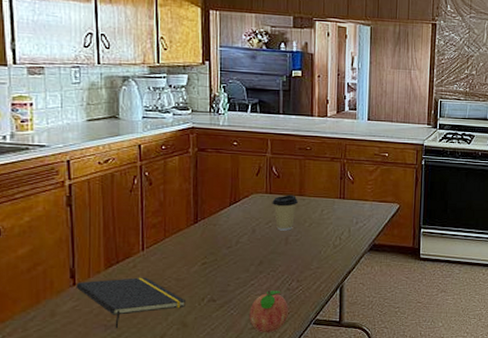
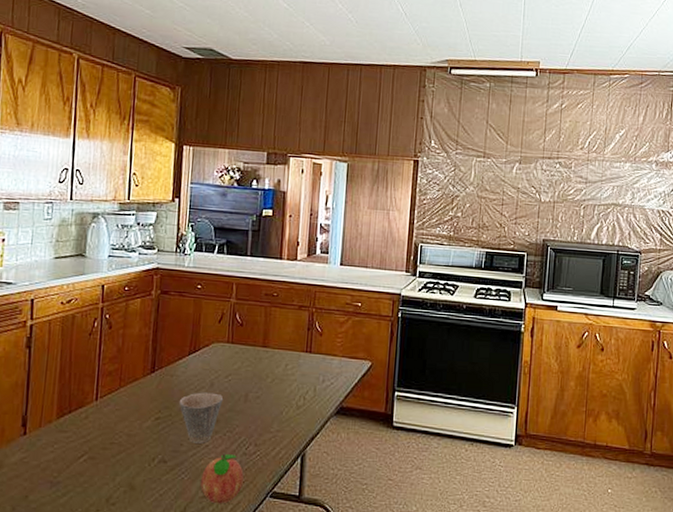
notepad: present [75,277,187,329] -> none [26,430,136,487]
cup: none [224,238,264,283] -> present [180,392,223,444]
coffee cup: present [272,195,298,231] -> none [233,345,261,386]

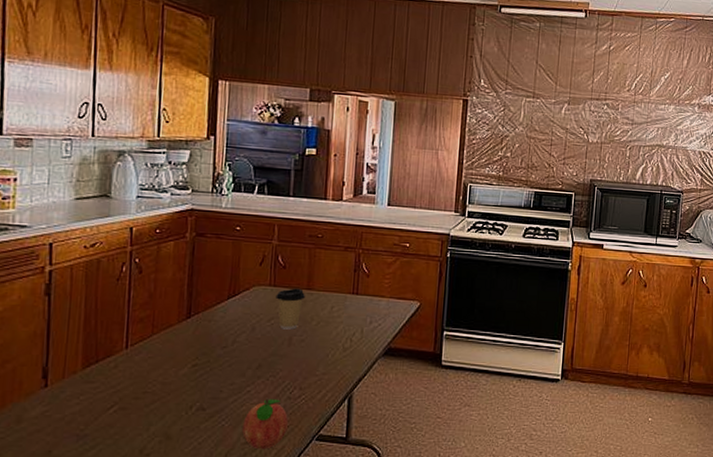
cup: present [180,392,223,444] -> none [219,337,265,389]
coffee cup: none [233,345,261,386] -> present [275,288,305,330]

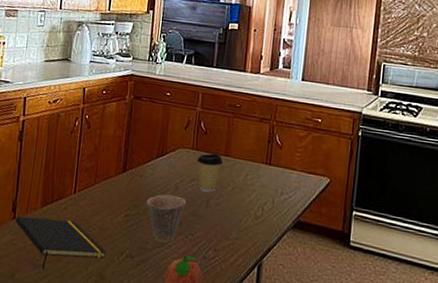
notepad: none [47,379,172,440] -> present [15,216,107,270]
cup: none [219,337,265,389] -> present [147,194,186,244]

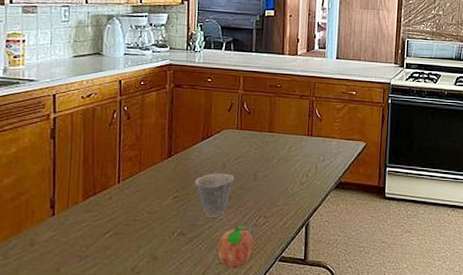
notepad: present [15,216,107,270] -> none [54,209,158,260]
coffee cup: present [197,153,223,193] -> none [242,131,267,167]

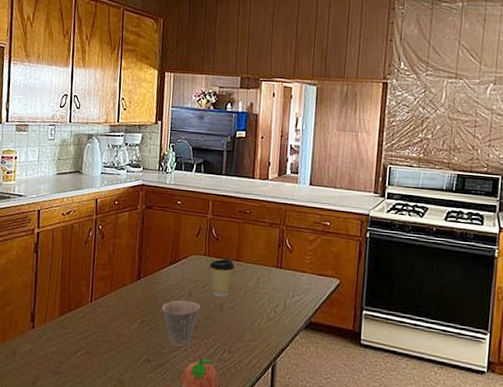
coffee cup: none [242,131,267,167] -> present [209,258,235,297]

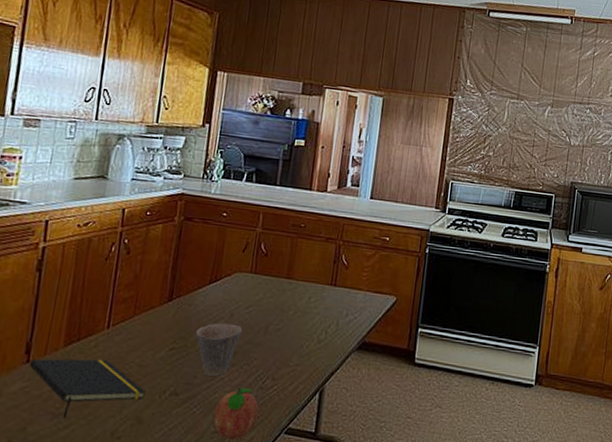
notepad: none [34,325,125,377] -> present [28,359,147,419]
coffee cup: present [209,258,235,297] -> none [255,276,284,318]

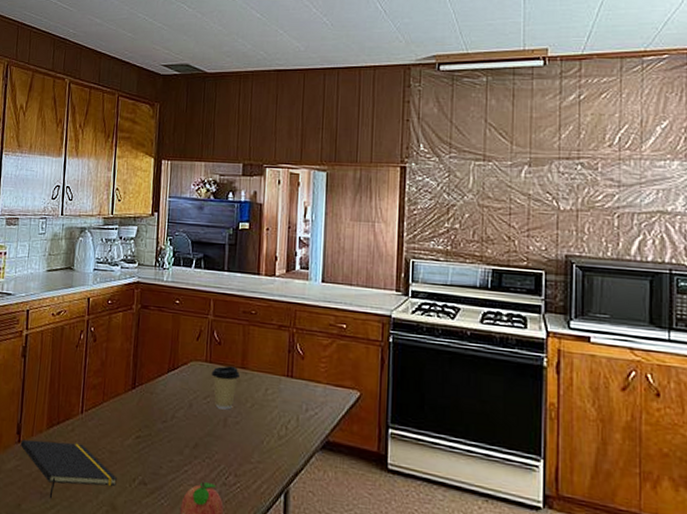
cup: present [196,323,242,376] -> none [159,412,201,468]
coffee cup: none [255,276,284,318] -> present [211,365,240,410]

